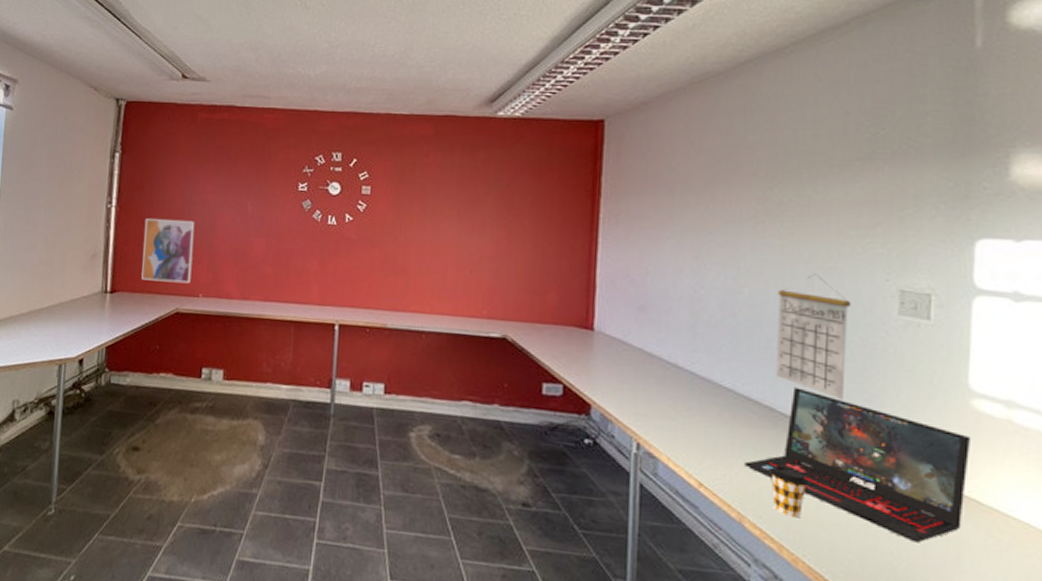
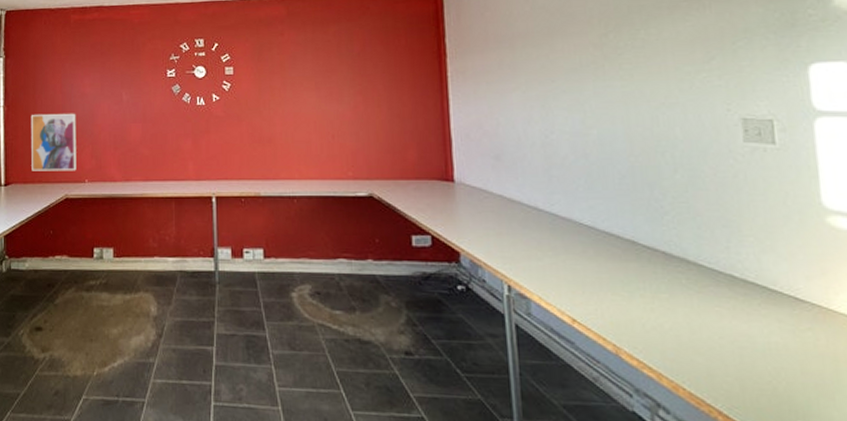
laptop: present [743,387,972,543] -> none [613,219,835,361]
coffee cup: present [769,464,808,518] -> none [638,295,678,346]
calendar: present [776,274,852,400] -> none [624,110,701,228]

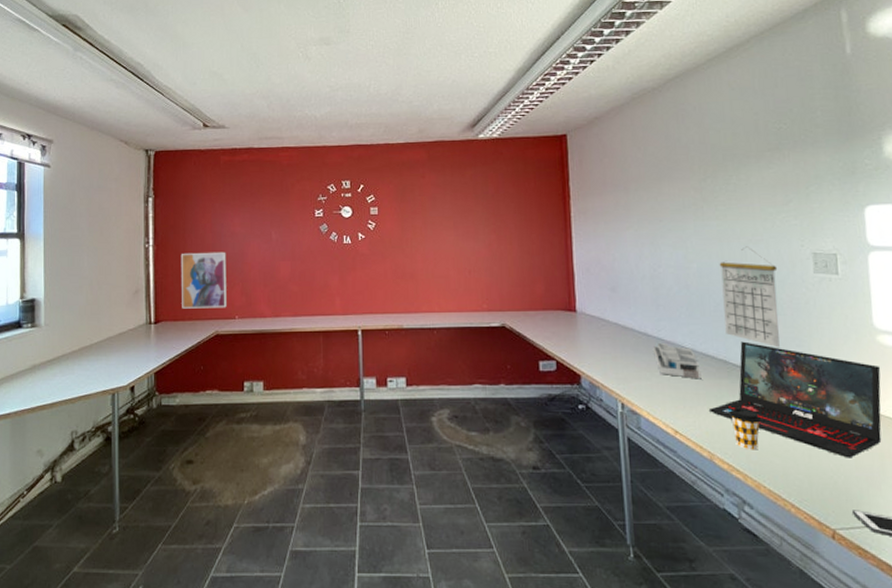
desk organizer: none [546,218,604,262] -> present [653,342,702,379]
laptop: none [613,219,835,361] -> present [708,341,882,458]
calendar: none [624,110,701,228] -> present [719,246,780,348]
coffee cup: none [638,295,678,346] -> present [729,407,761,450]

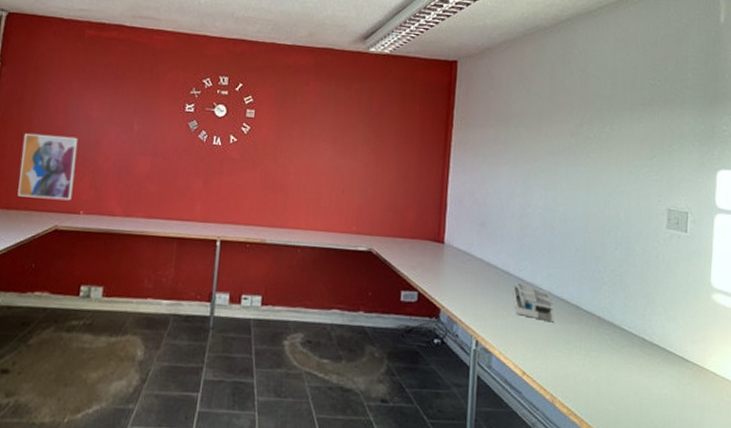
laptop: present [708,341,882,458] -> none [556,288,712,409]
calendar: present [719,246,780,348] -> none [581,195,635,298]
coffee cup: present [729,407,761,450] -> none [574,353,602,396]

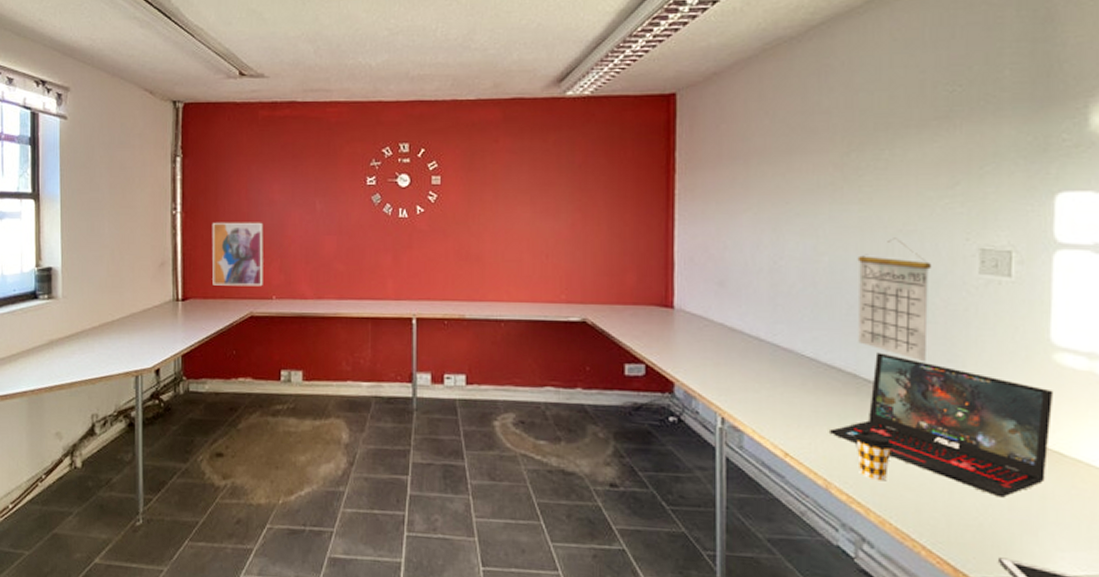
desk organizer: present [513,282,554,323] -> none [766,349,823,395]
laptop: none [556,288,712,409] -> present [828,352,1054,498]
coffee cup: none [574,353,602,396] -> present [854,430,893,481]
calendar: none [581,195,635,298] -> present [857,237,932,363]

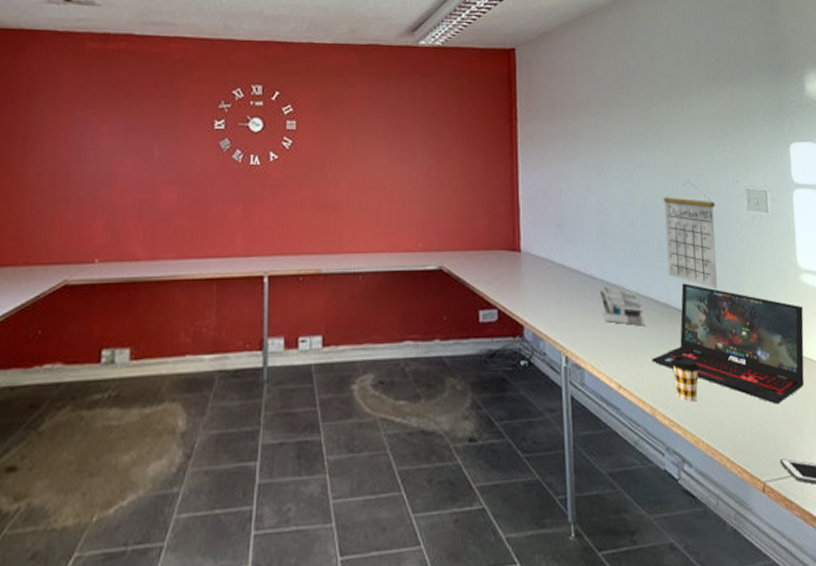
wall art: present [211,222,263,287] -> none [14,171,87,250]
desk organizer: none [766,349,823,395] -> present [599,285,645,326]

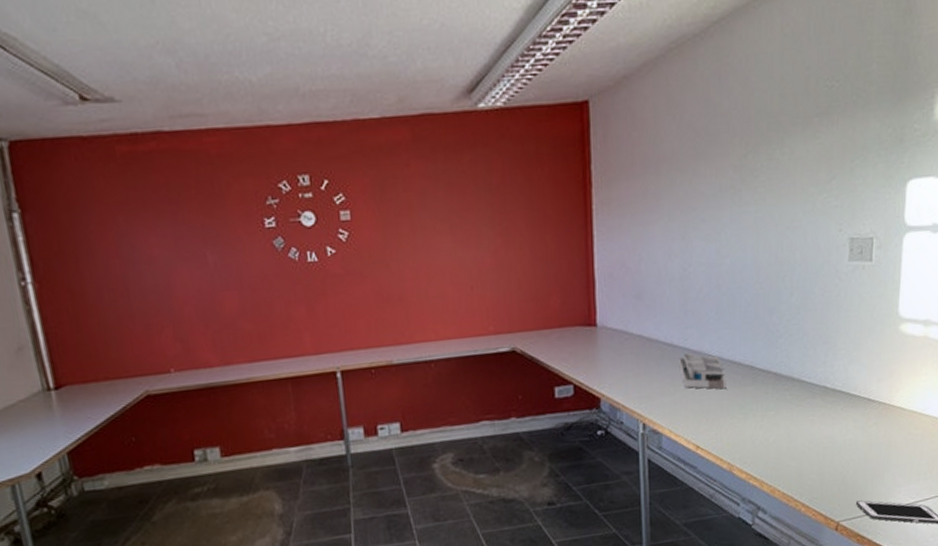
laptop: present [651,283,805,404] -> none [731,343,900,453]
calendar: present [663,181,717,290] -> none [754,234,813,347]
coffee cup: present [670,355,700,402] -> none [751,414,781,457]

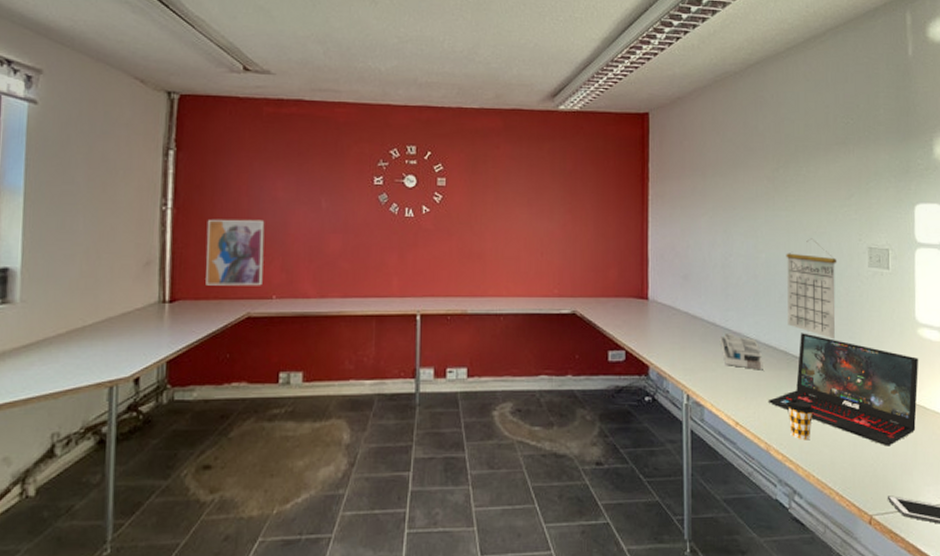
wall art: none [77,284,156,366] -> present [206,219,265,286]
laptop: none [731,343,900,453] -> present [768,333,919,446]
coffee cup: none [751,414,781,457] -> present [786,398,814,441]
calendar: none [754,234,813,347] -> present [786,238,837,340]

